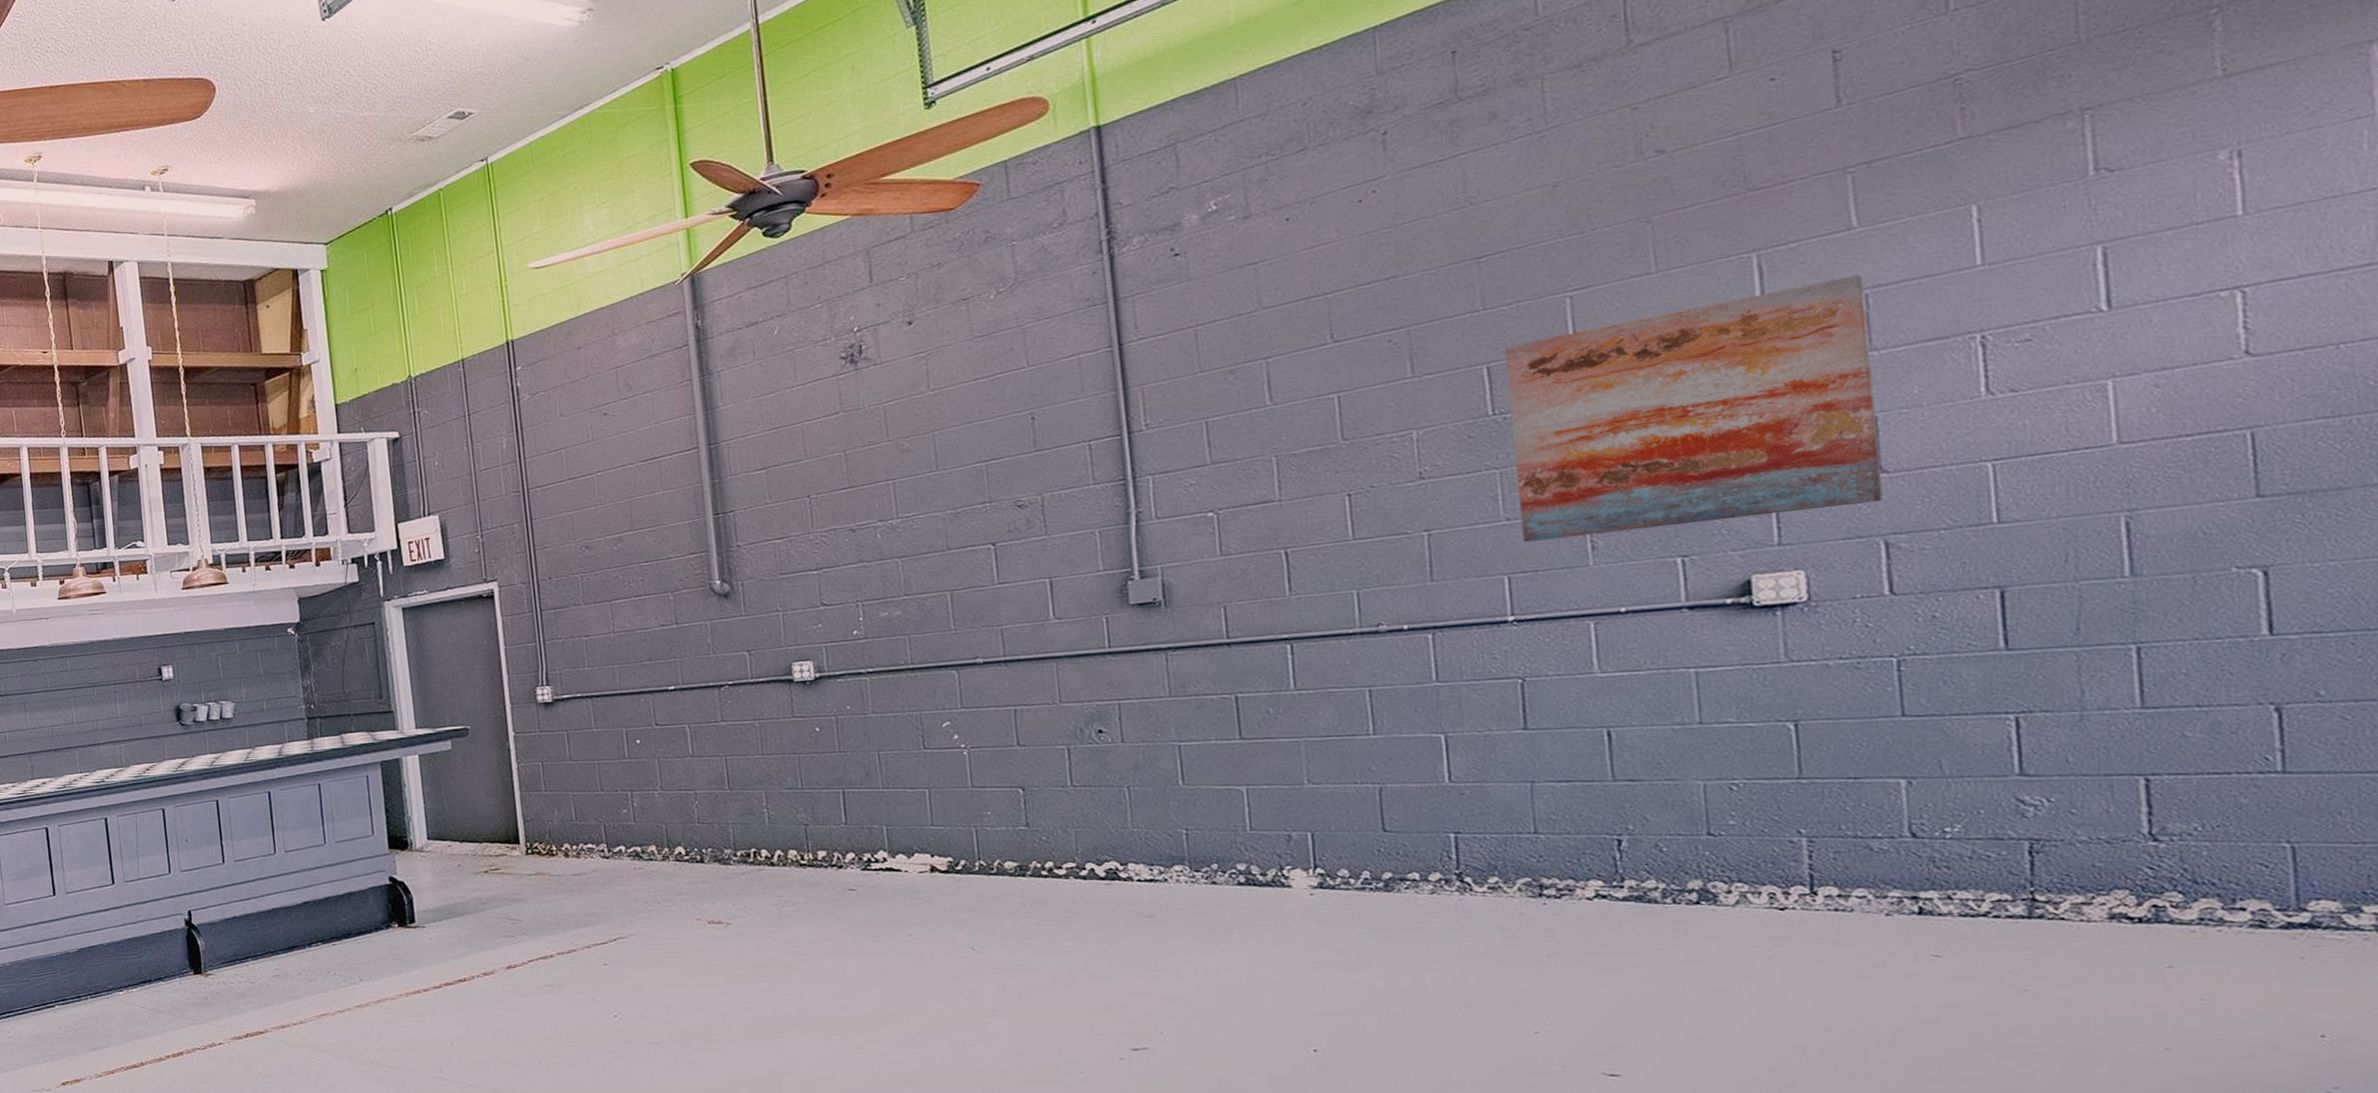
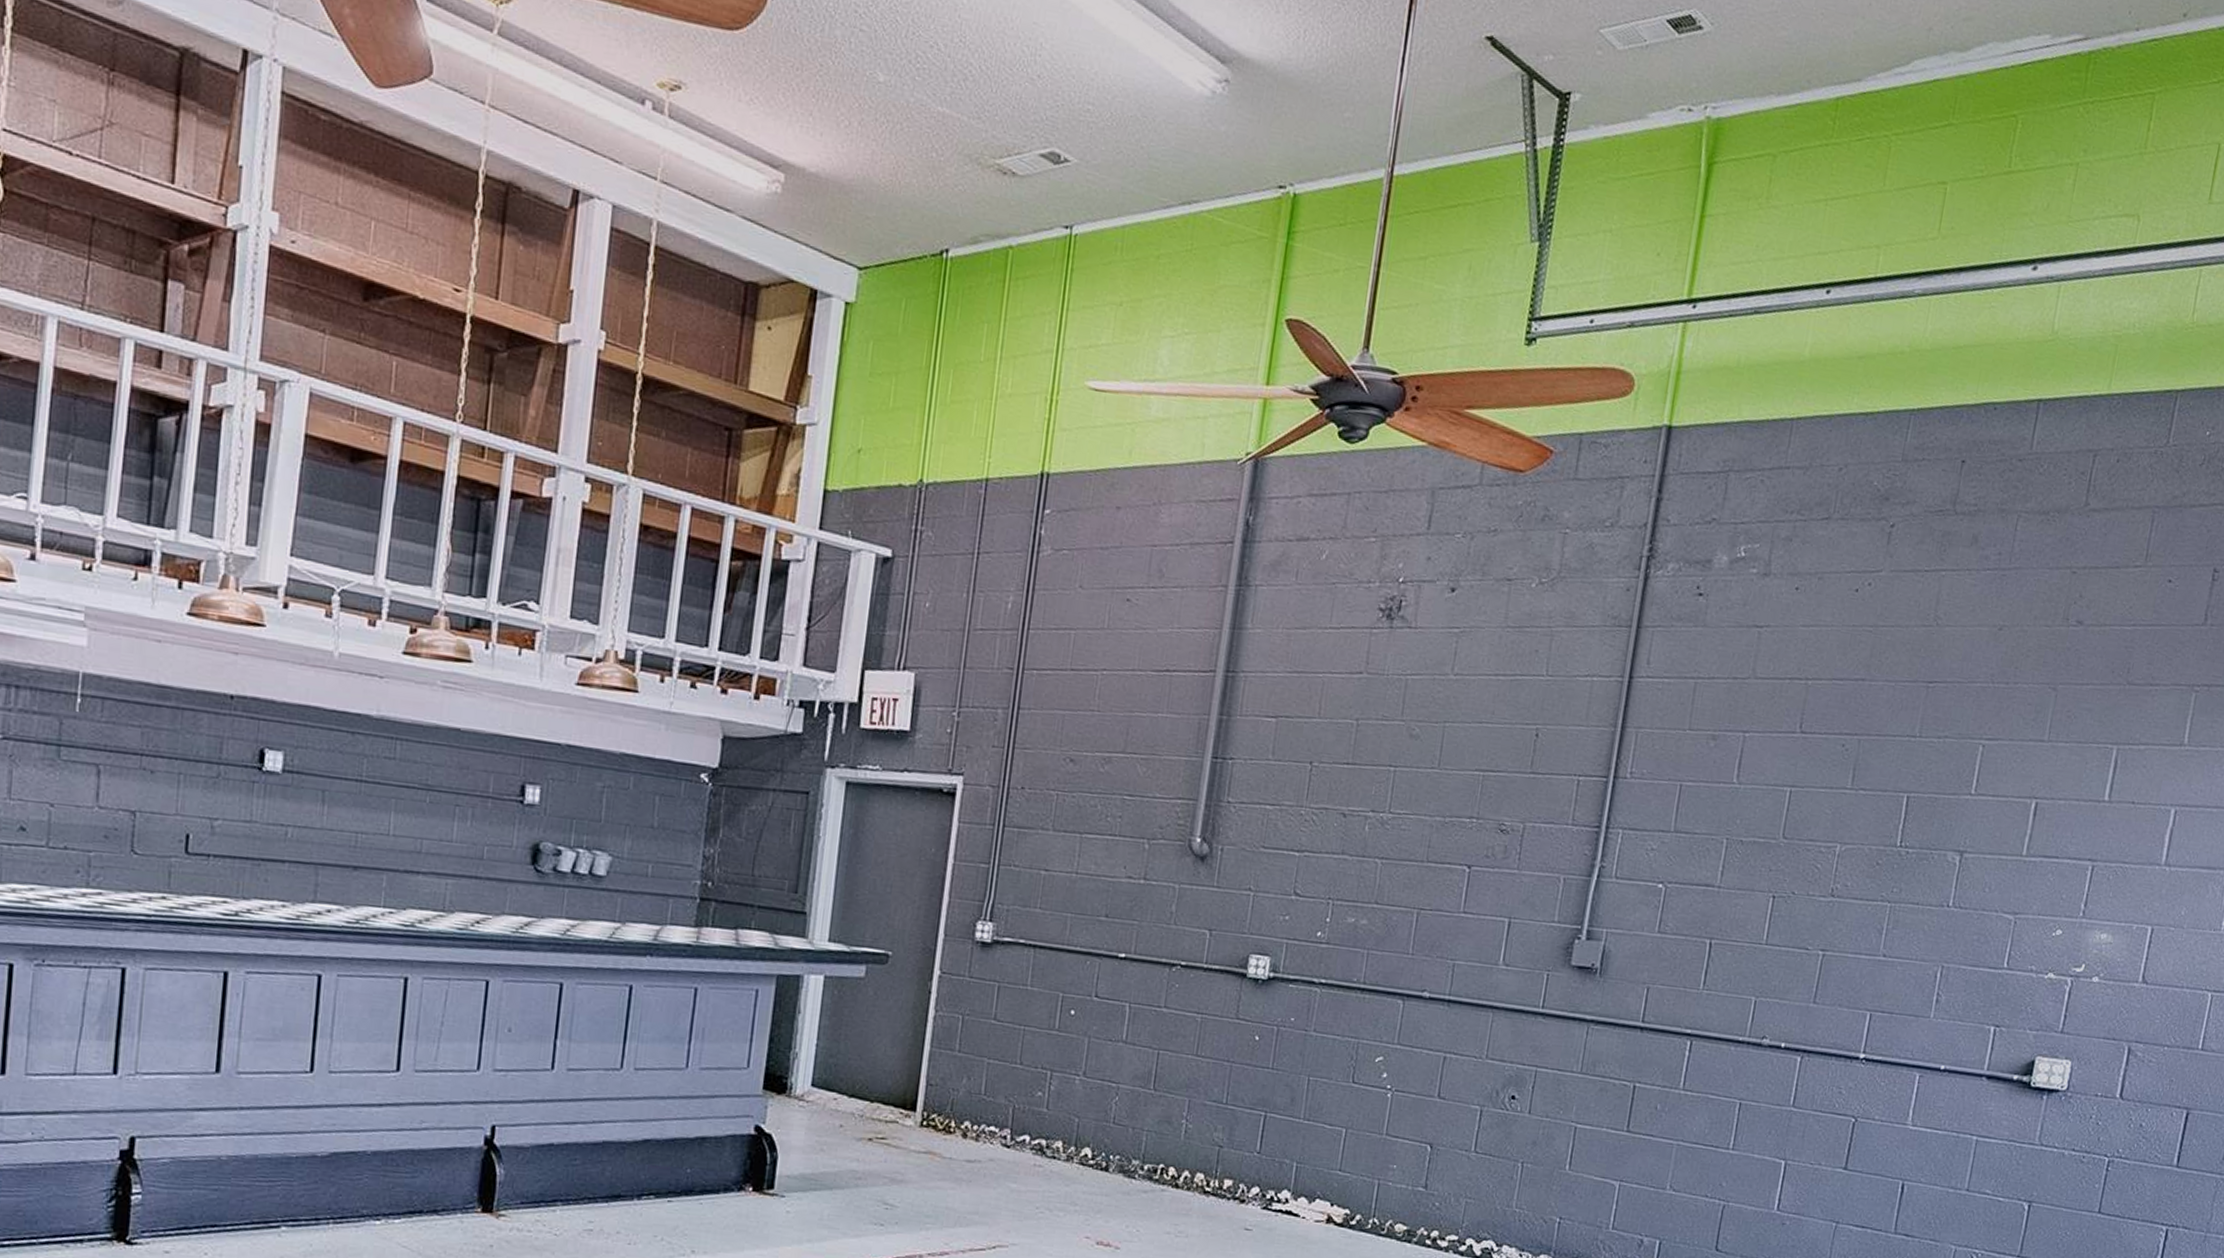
wall art: present [1504,274,1883,543] -> none [1890,779,2178,1009]

